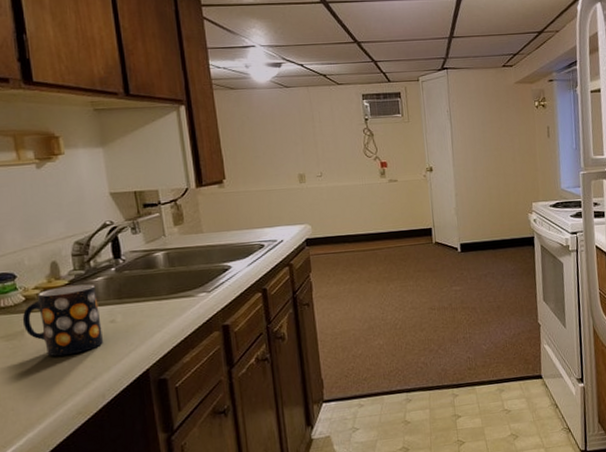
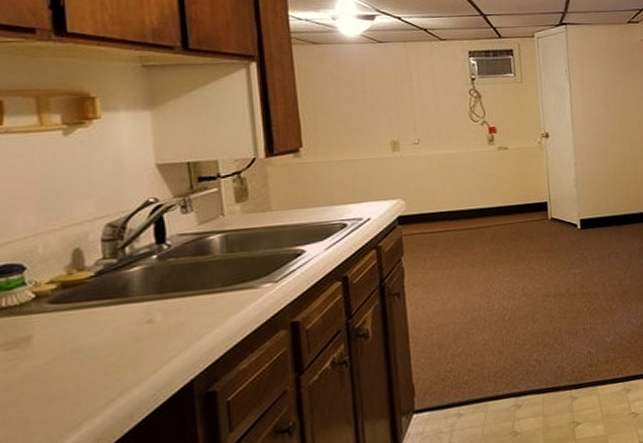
mug: present [22,284,103,357] -> none [29,275,135,368]

